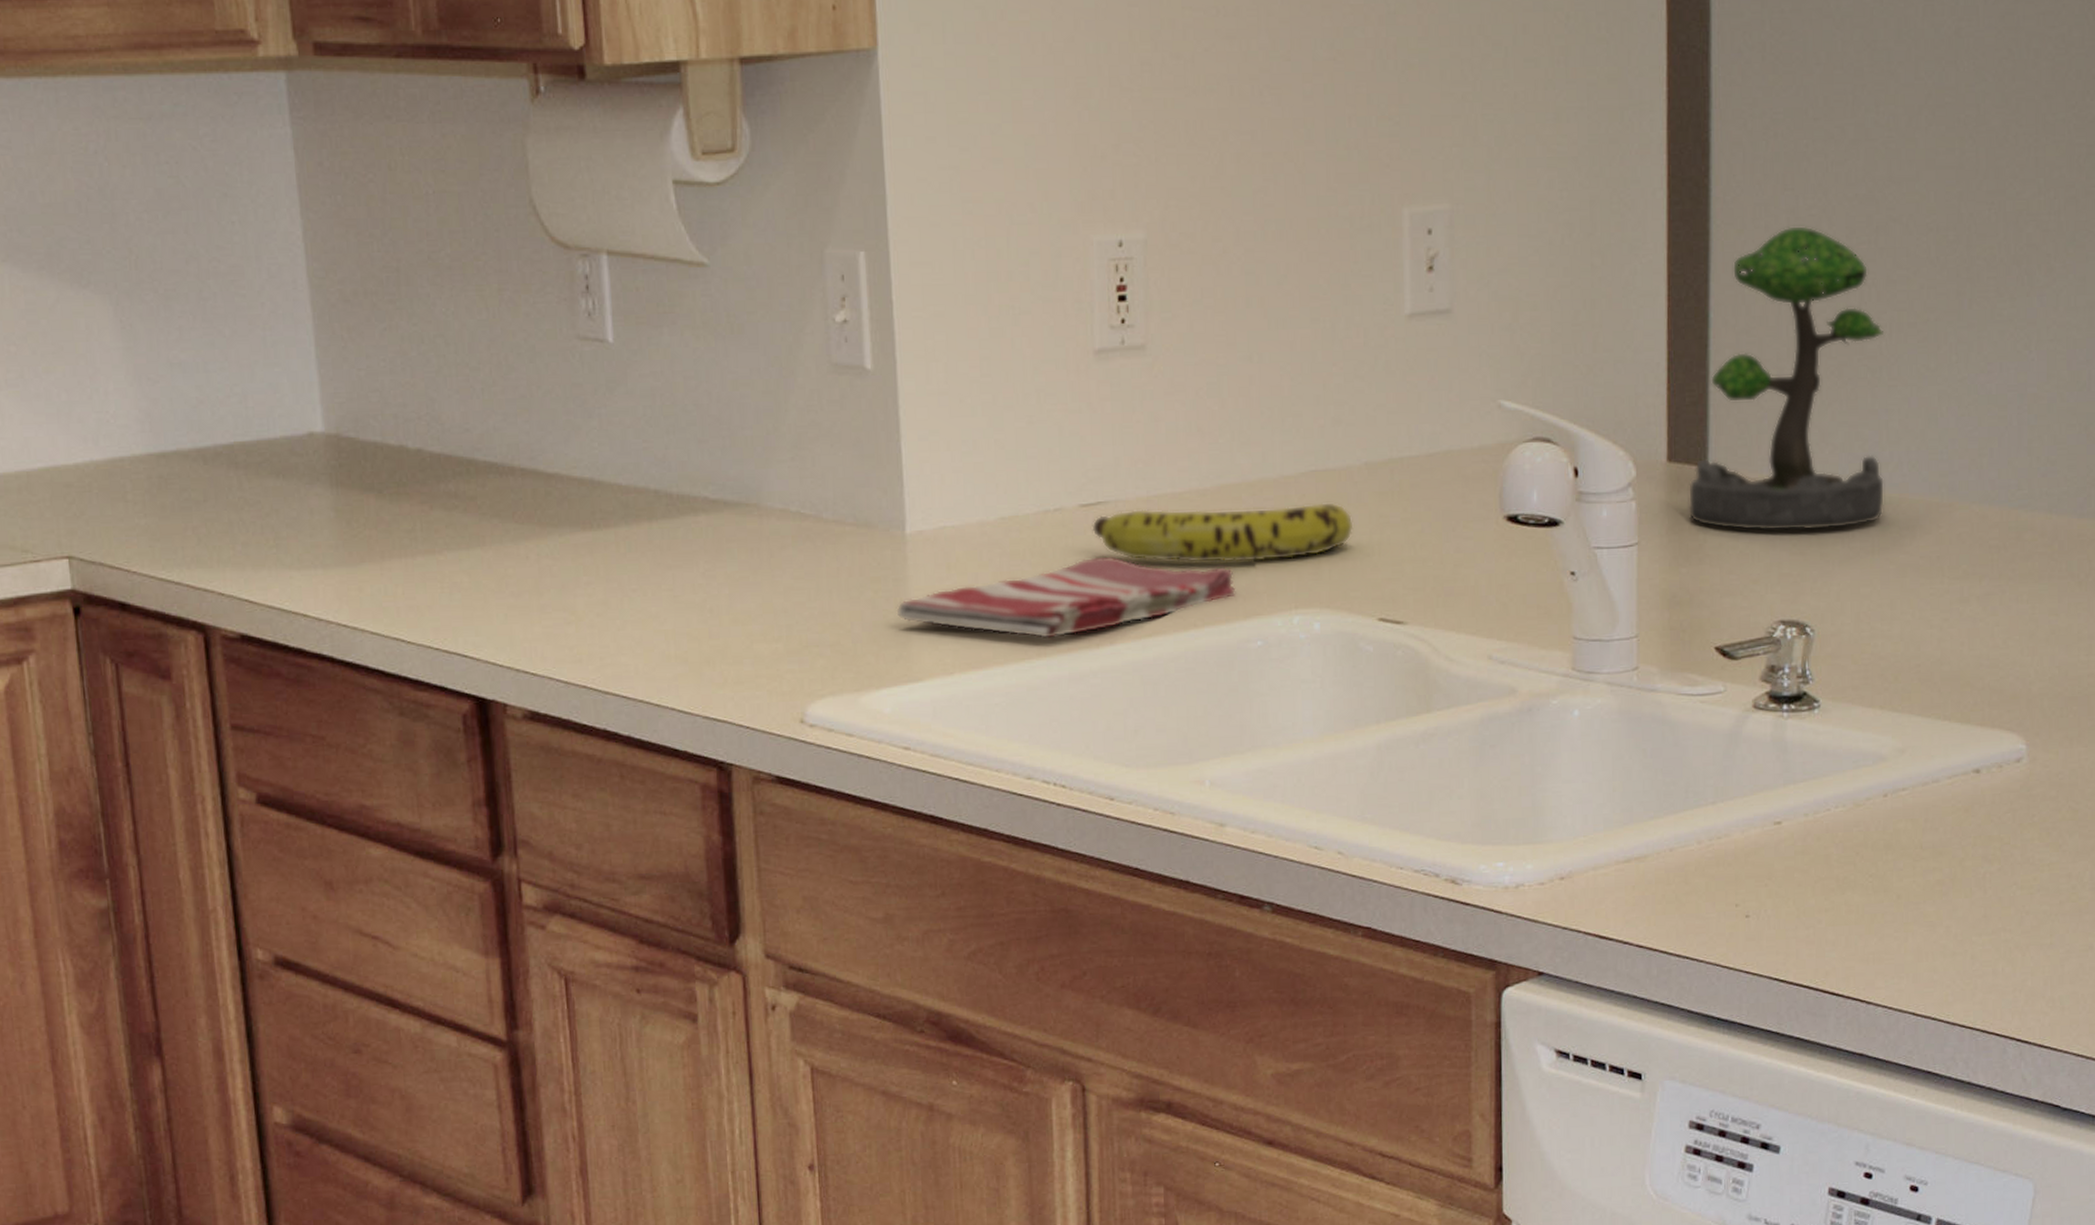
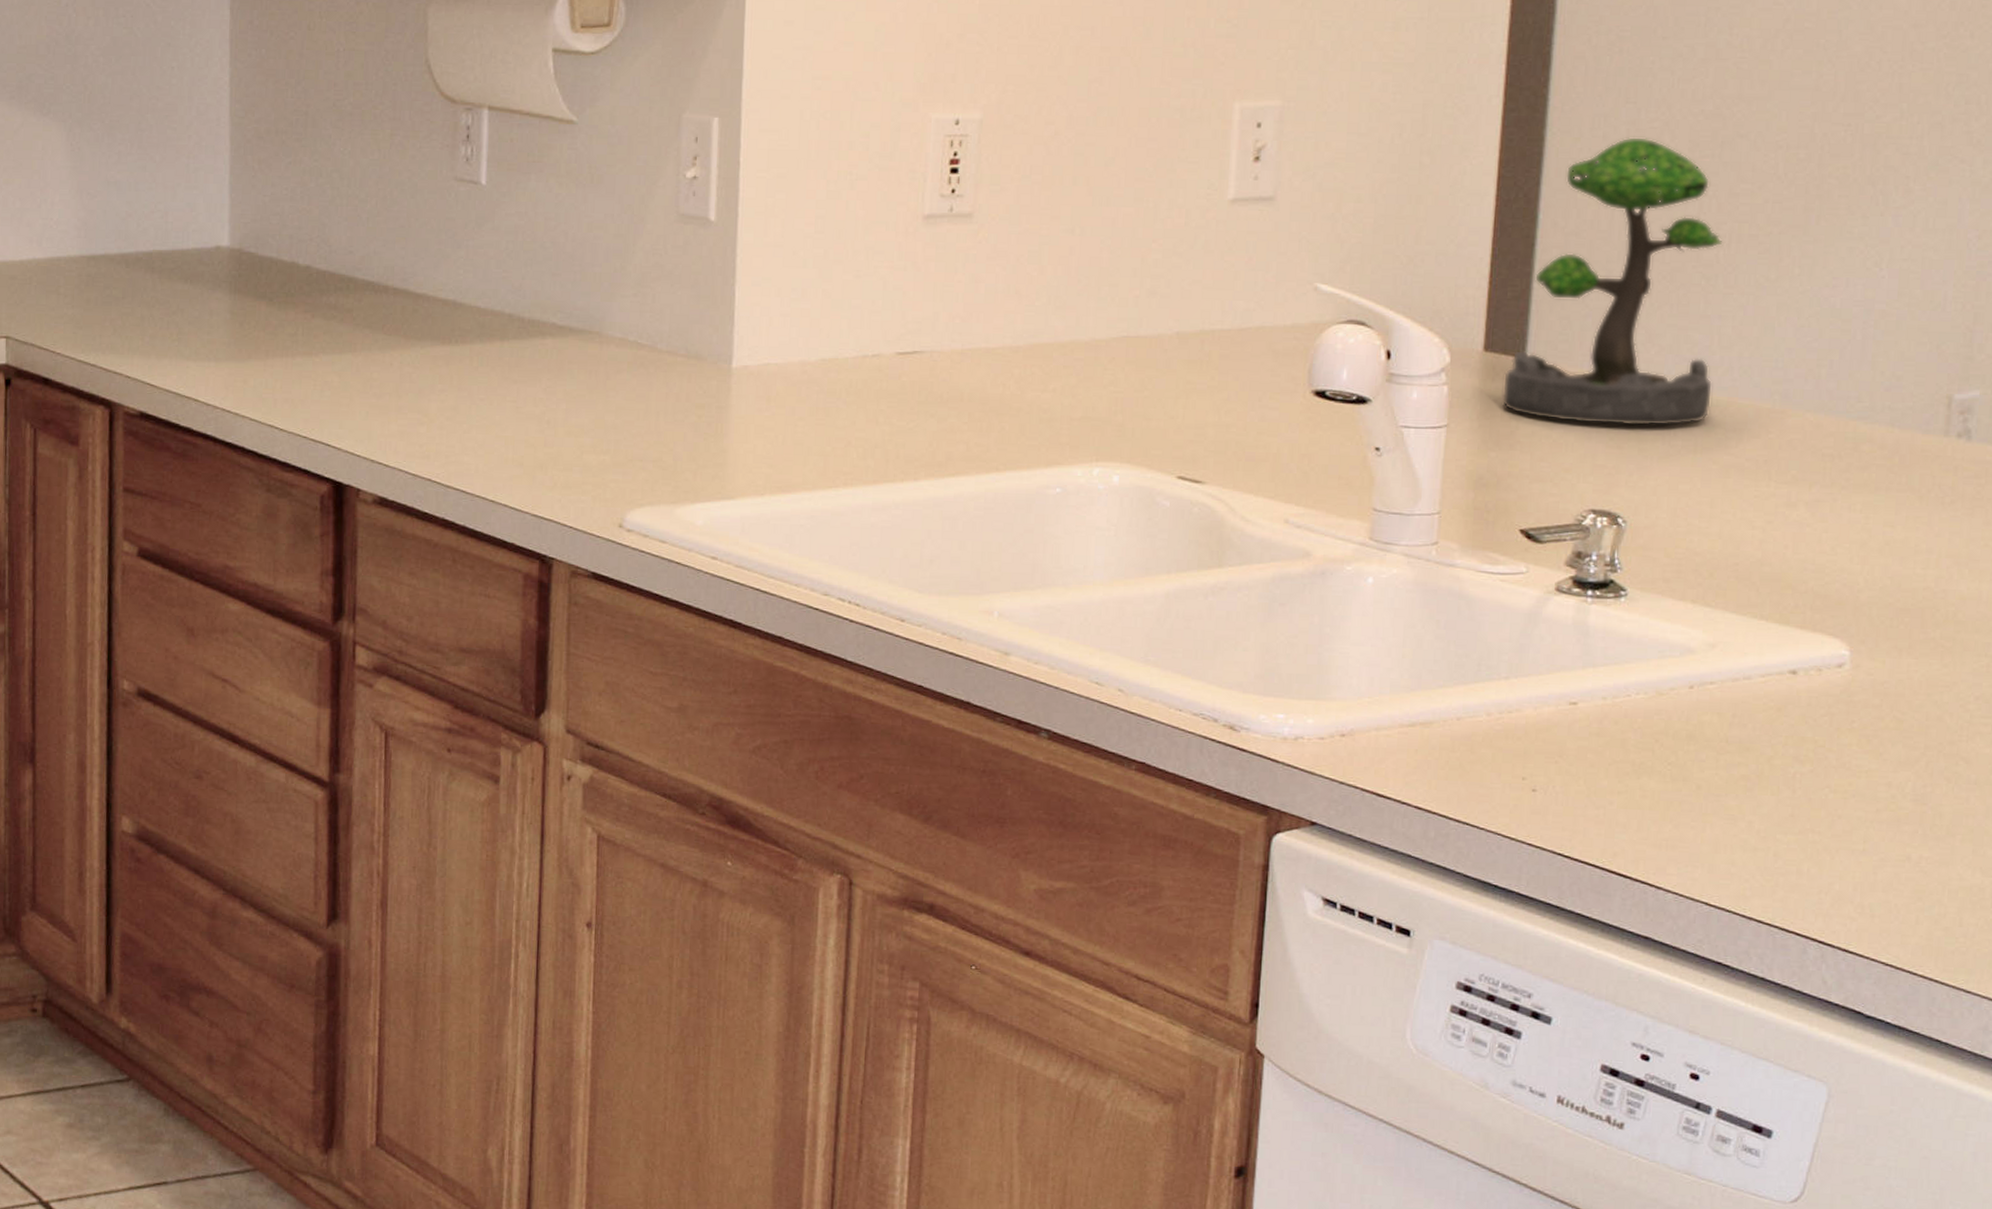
dish towel: present [896,556,1236,640] -> none [716,400,1040,471]
fruit: present [1092,502,1354,563] -> none [906,360,1160,416]

